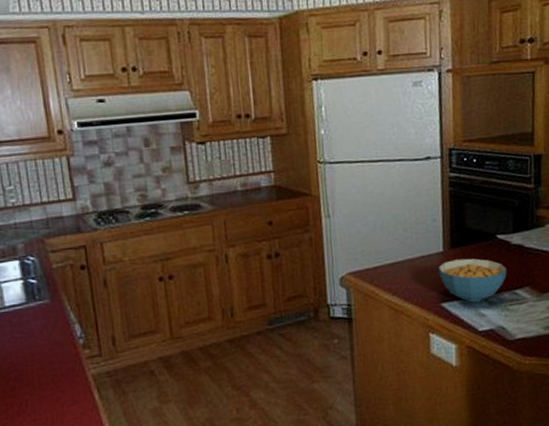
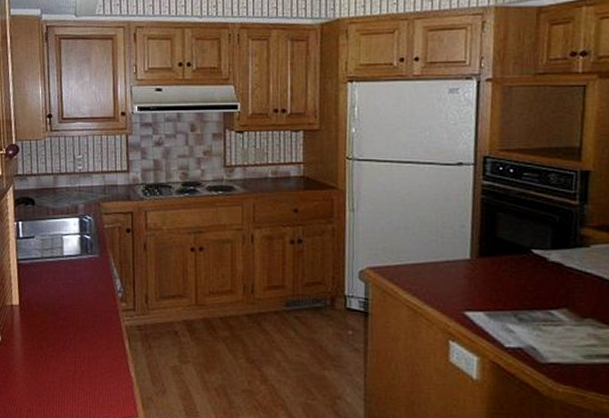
cereal bowl: present [438,258,507,303] -> none [464,269,542,316]

